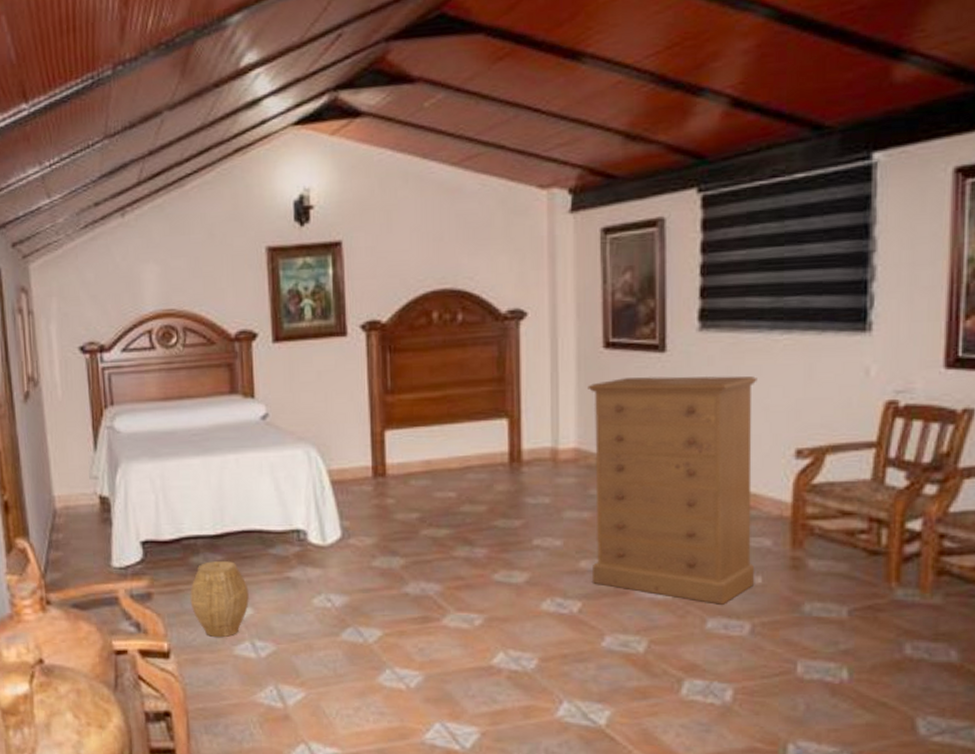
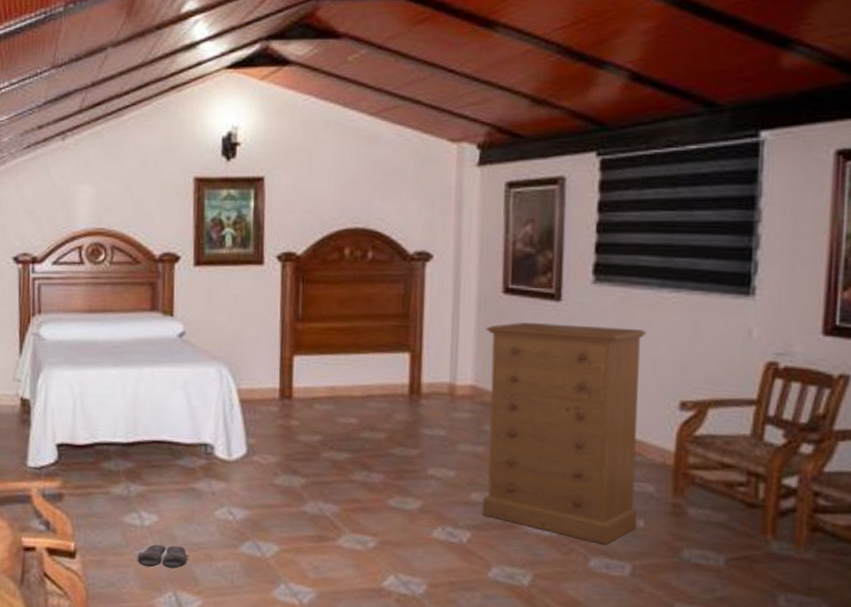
woven basket: present [190,561,249,638] -> none [99,468,155,542]
slippers: none [234,638,288,661] -> present [137,544,189,568]

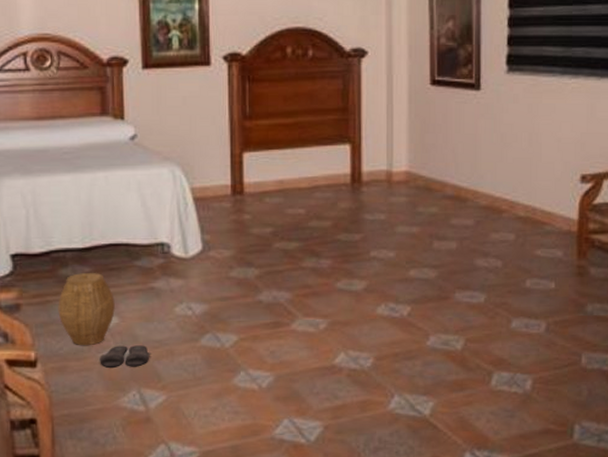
woven basket: none [99,468,155,542] -> present [58,273,115,346]
chest of drawers: present [483,322,646,545] -> none [417,111,552,307]

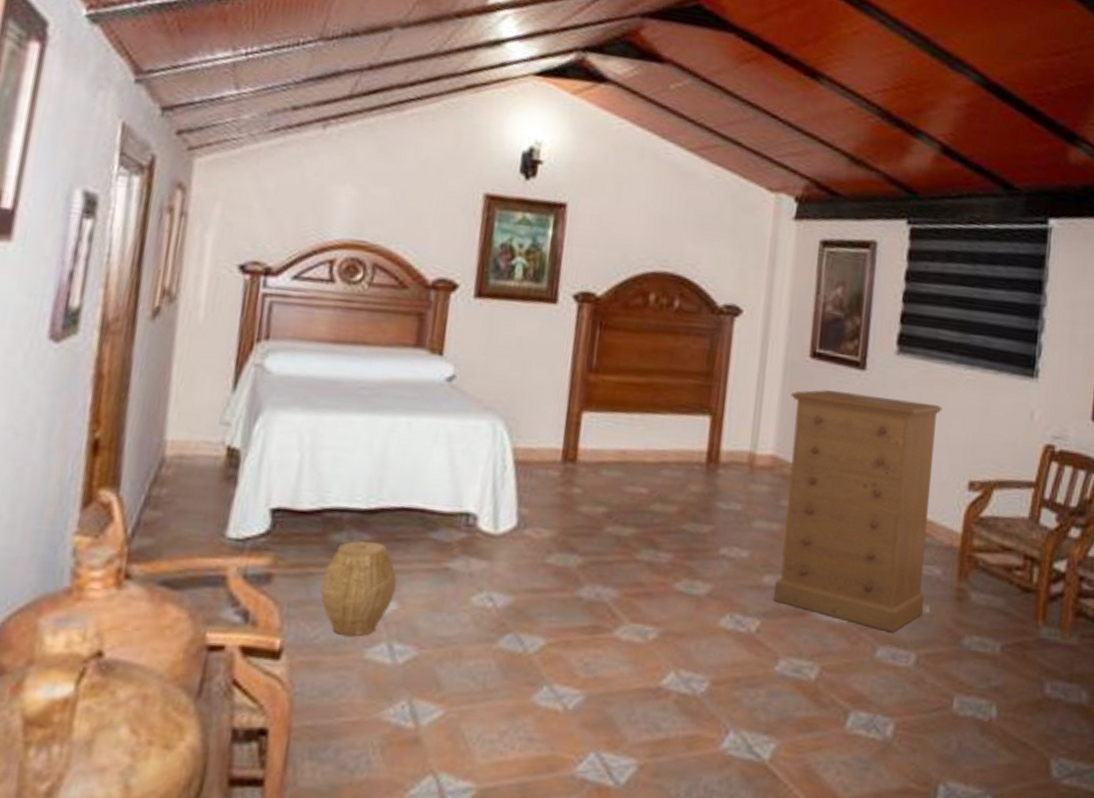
slippers: present [100,345,151,368] -> none [365,639,433,670]
chest of drawers: none [417,111,552,307] -> present [774,390,942,633]

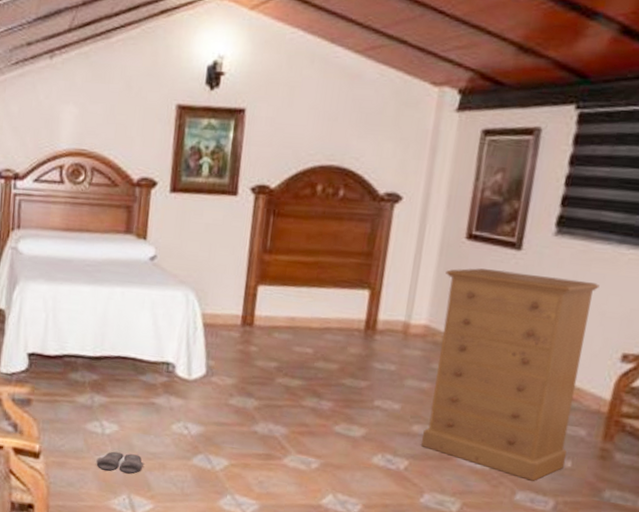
woven basket: present [320,541,397,637] -> none [64,379,117,447]
slippers: none [365,639,433,670] -> present [96,451,145,474]

